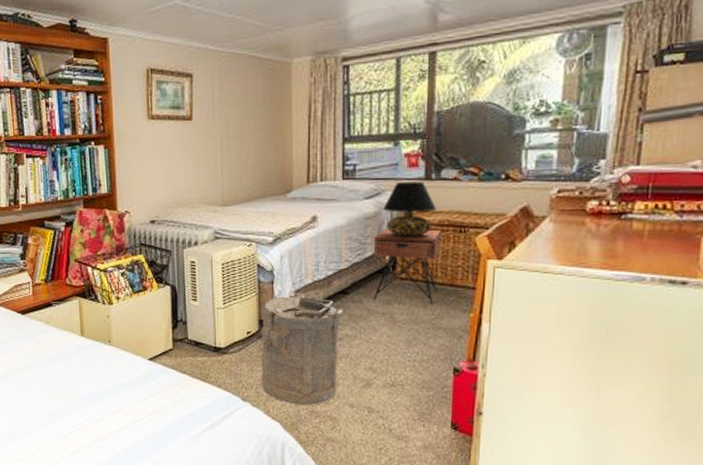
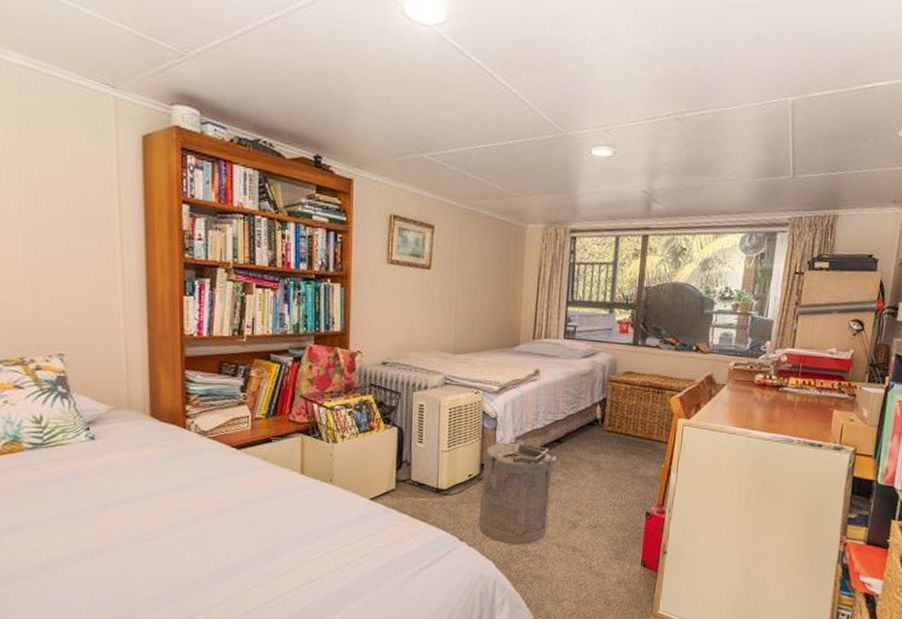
nightstand: present [373,229,440,305] -> none [584,386,643,456]
table lamp: present [383,181,436,237] -> none [596,345,641,395]

